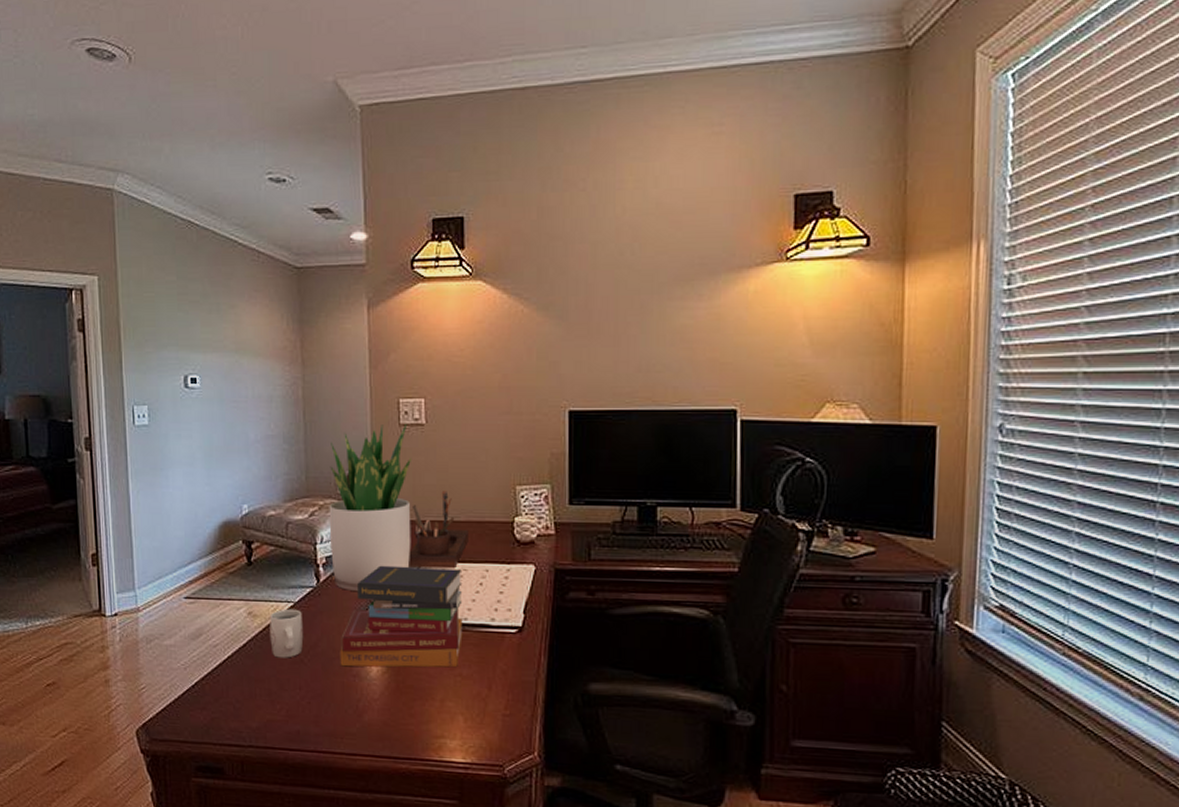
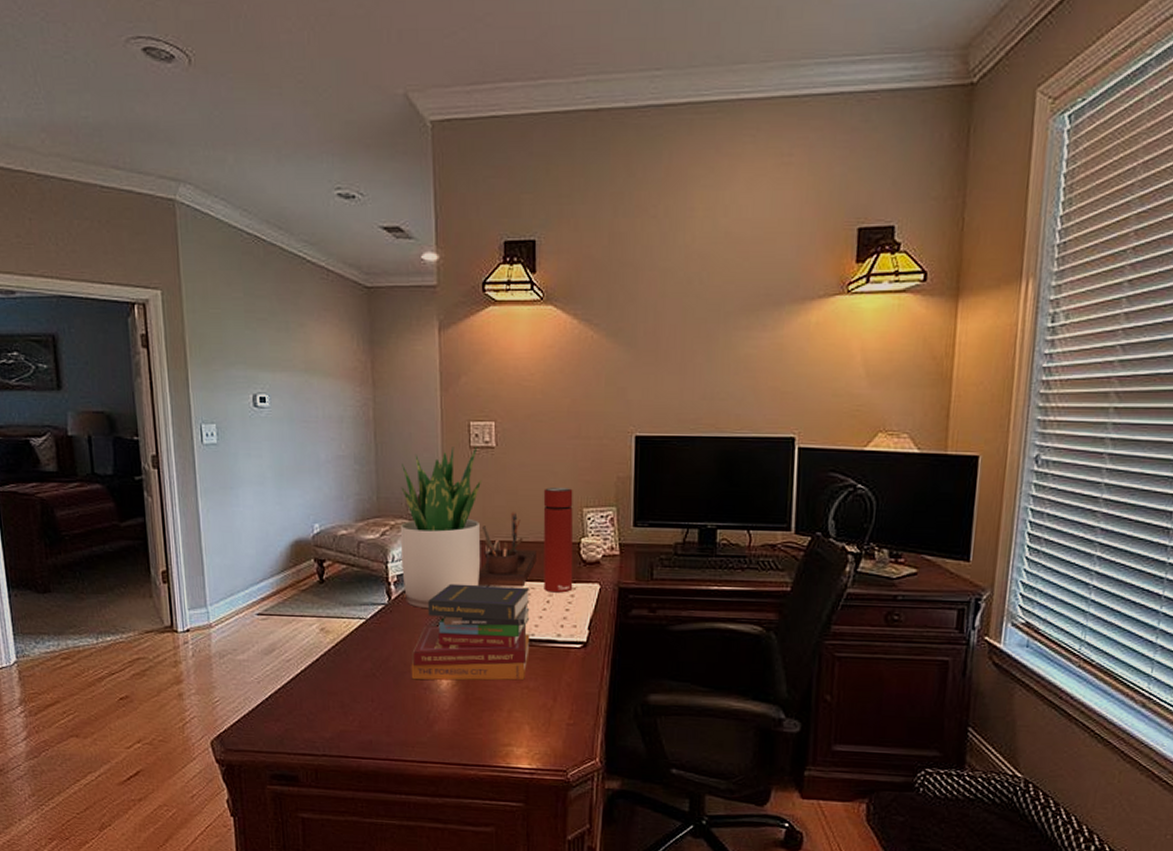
mug: present [270,608,304,658] -> none [342,625,376,672]
thermos bottle: none [475,465,507,575] -> present [543,488,573,593]

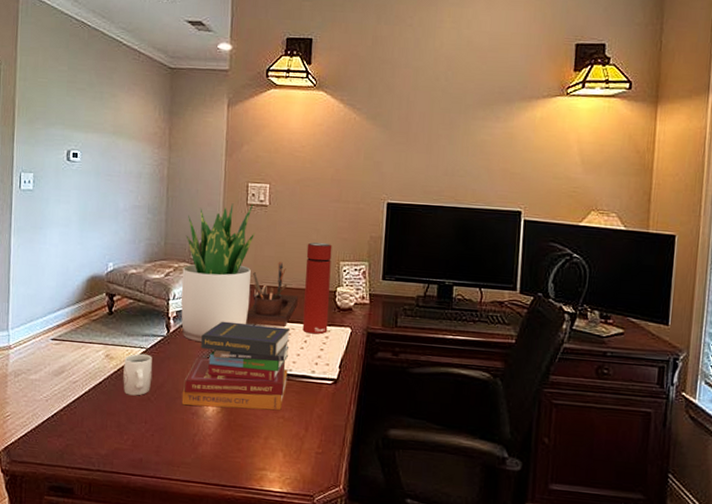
mug: none [342,625,376,672] -> present [123,353,153,396]

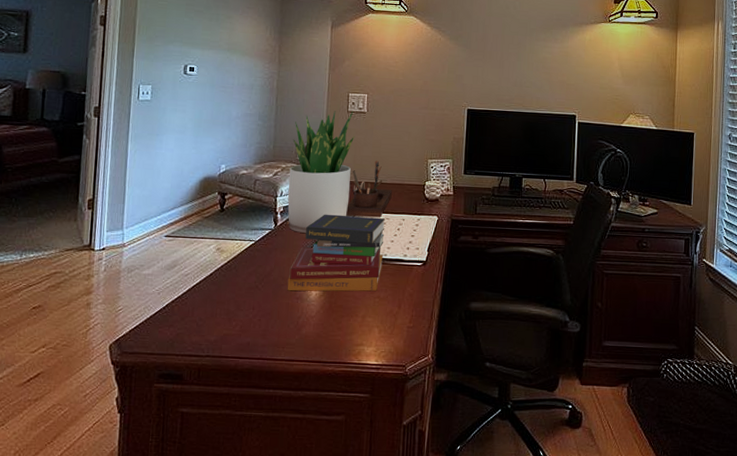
mug: present [123,353,153,396] -> none [232,246,261,285]
thermos bottle: present [302,242,332,335] -> none [396,143,422,223]

